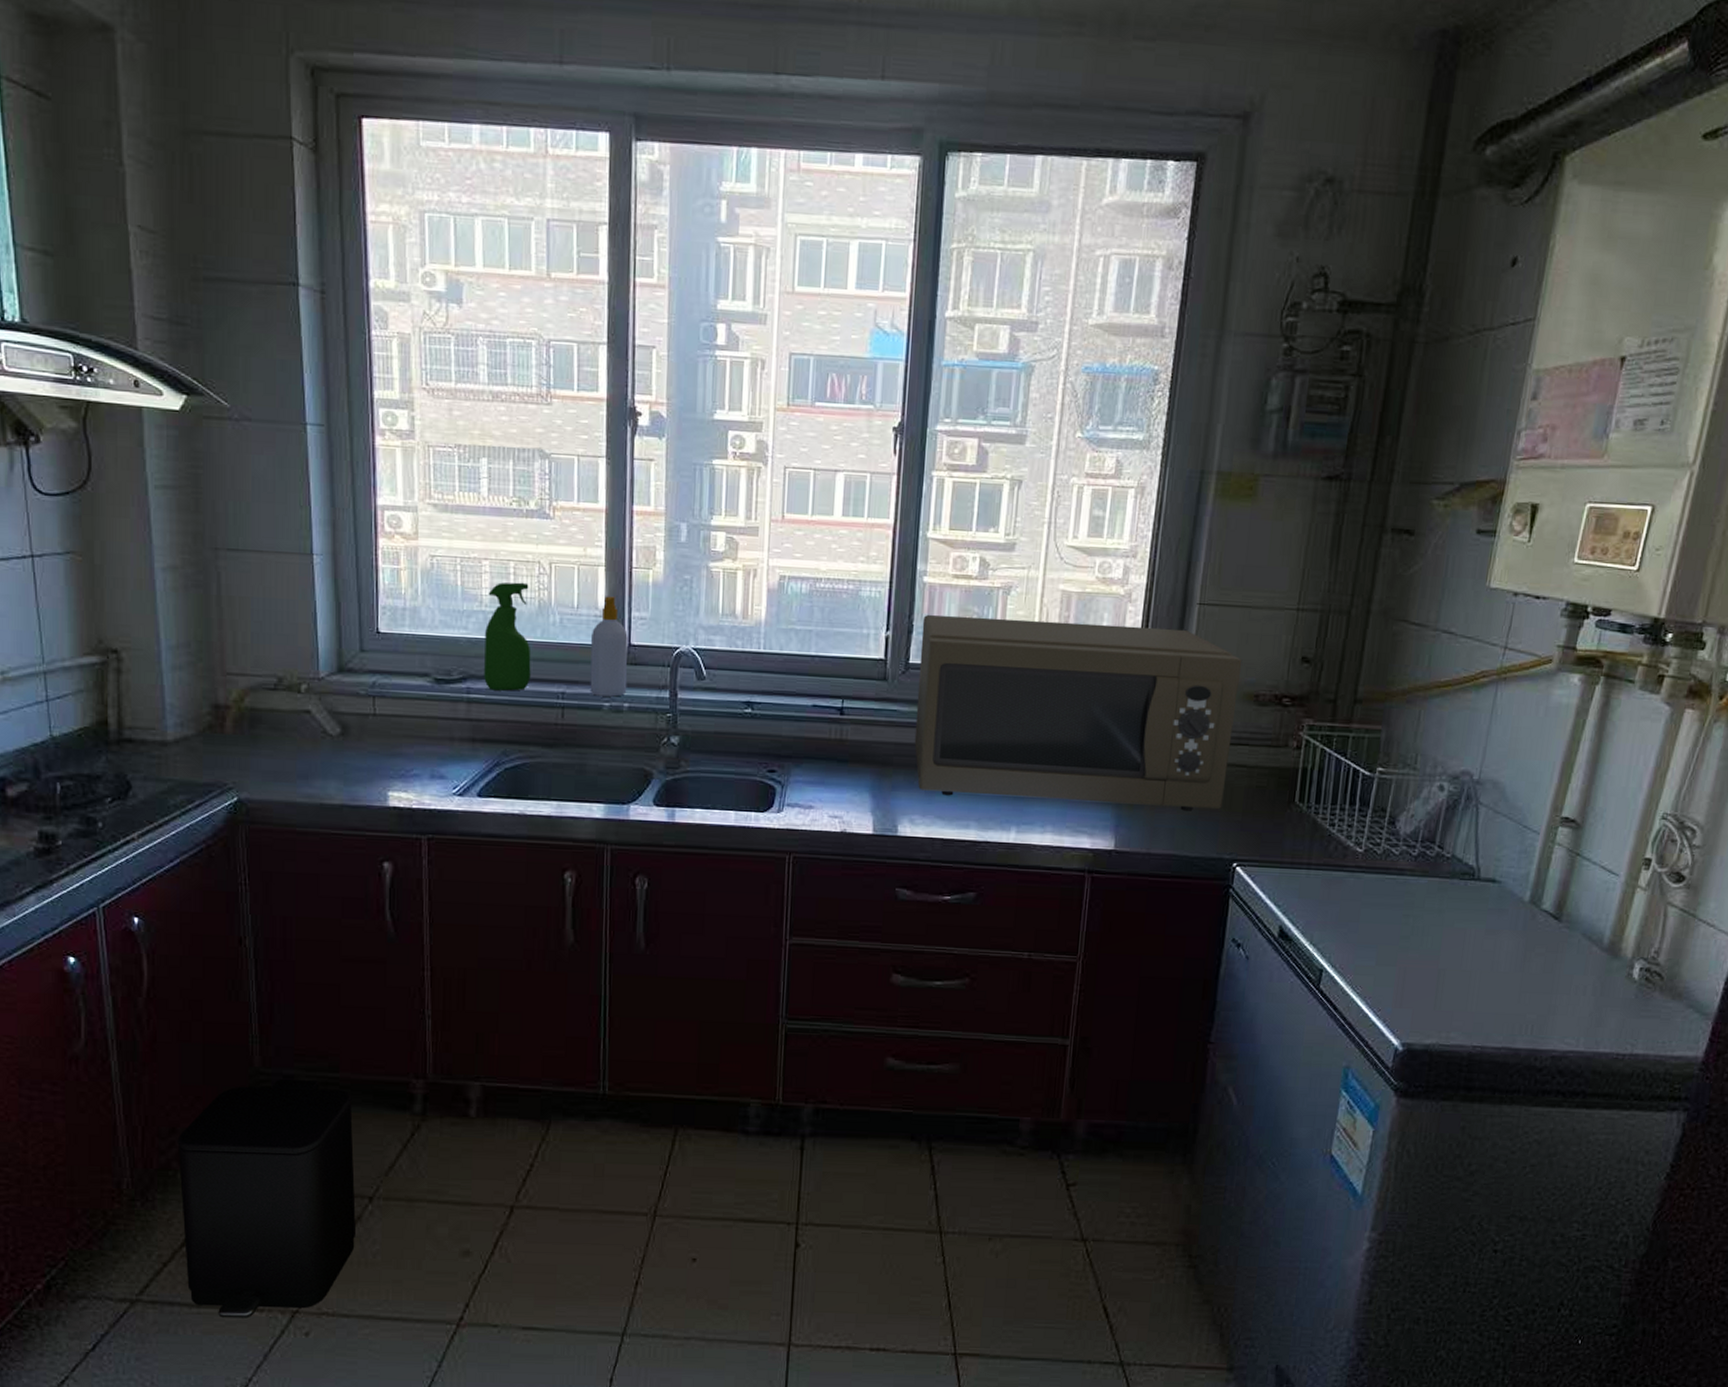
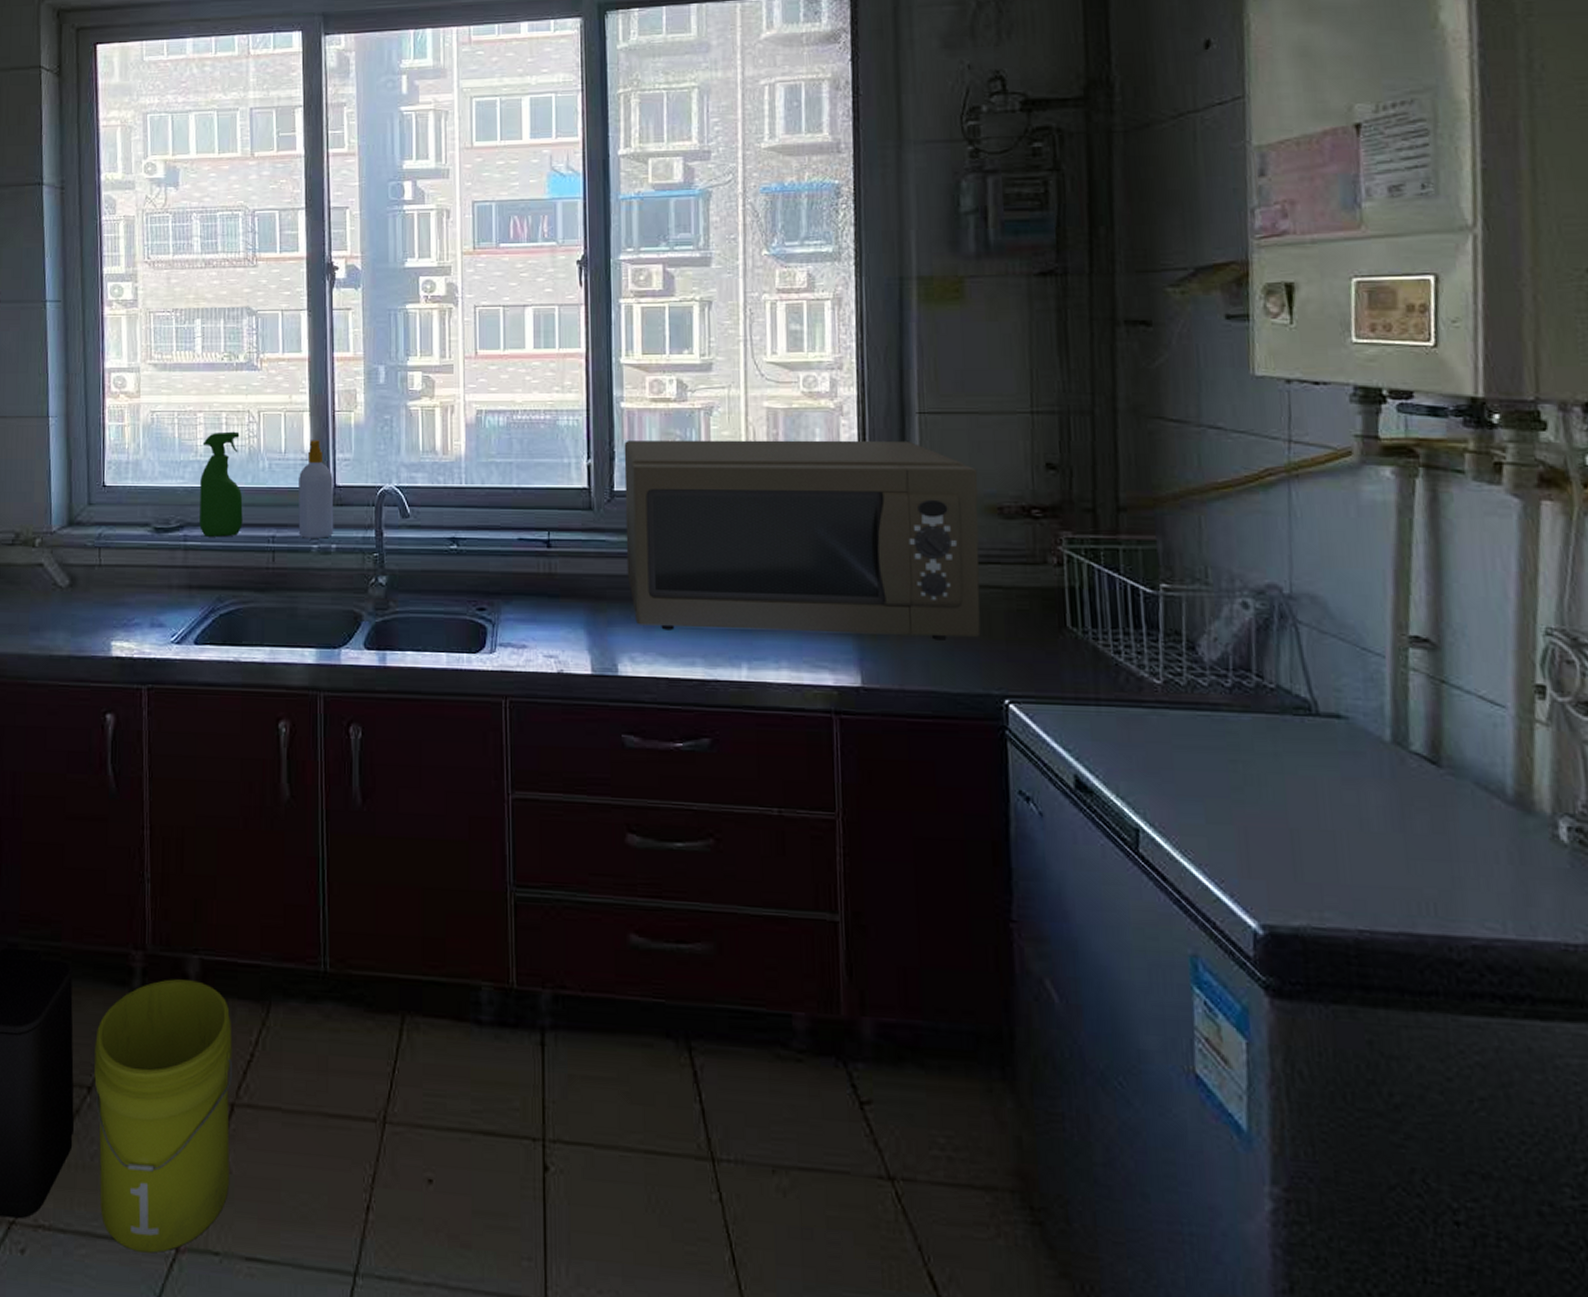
bucket: none [375,1103,513,1329] -> present [94,979,233,1253]

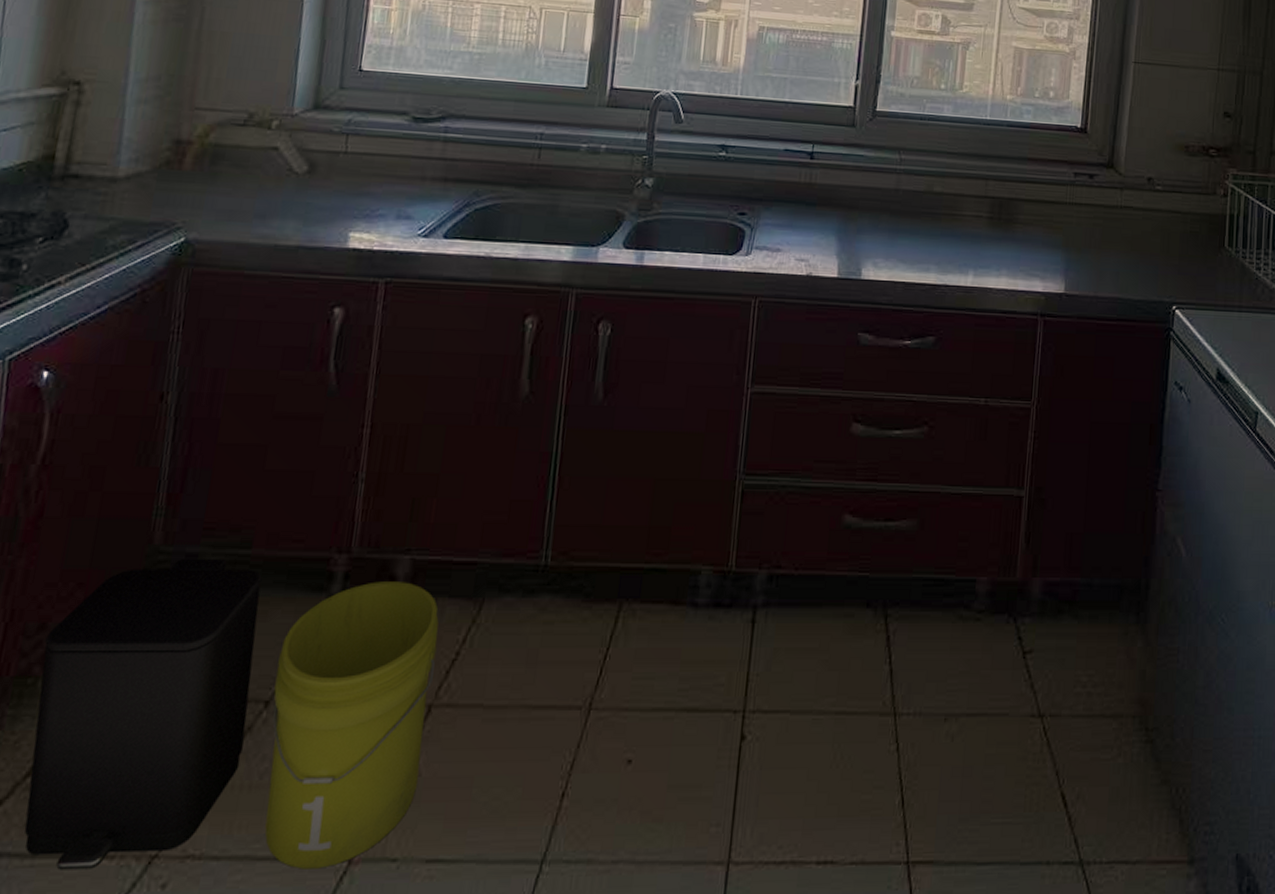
spray bottle: present [200,431,243,537] -> none [463,25,518,131]
soap bottle: present [298,440,334,539] -> none [568,41,611,139]
microwave: present [624,439,981,640] -> none [879,65,1173,255]

